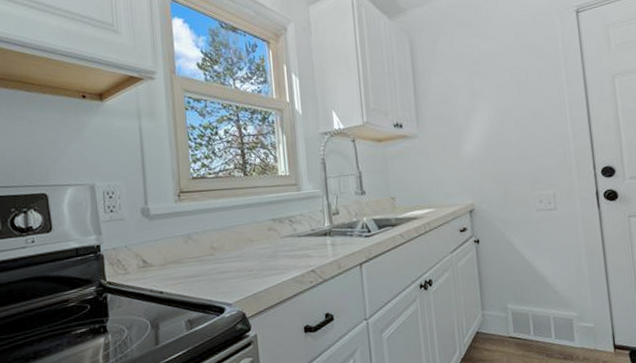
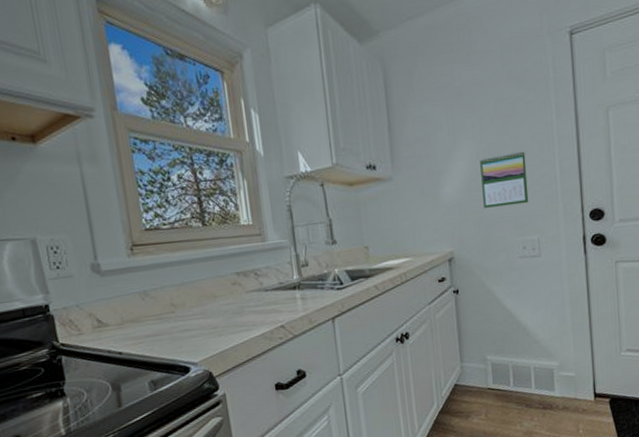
calendar: none [497,113,544,164] -> present [480,151,529,208]

